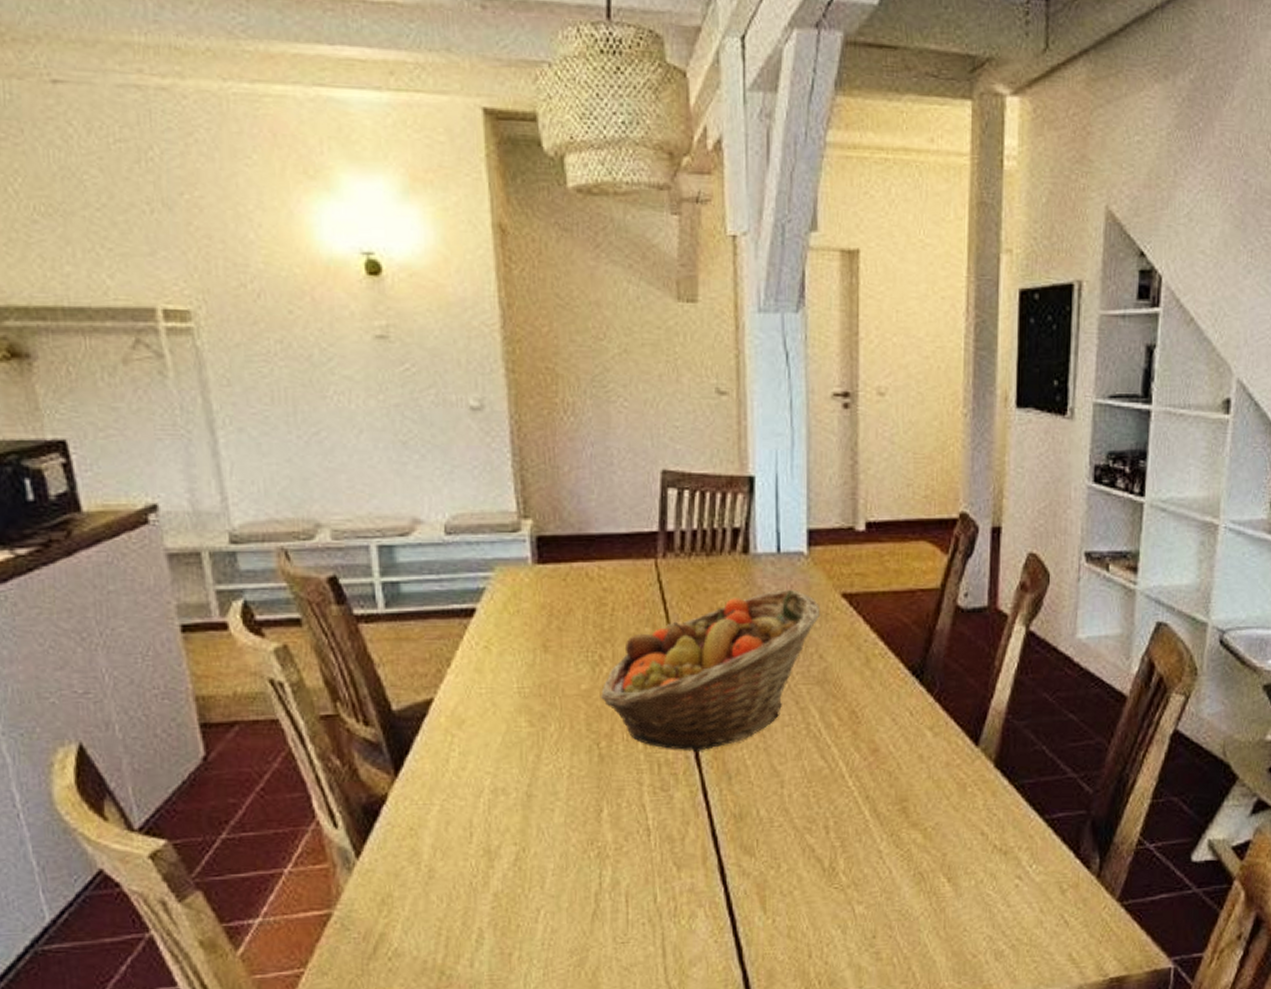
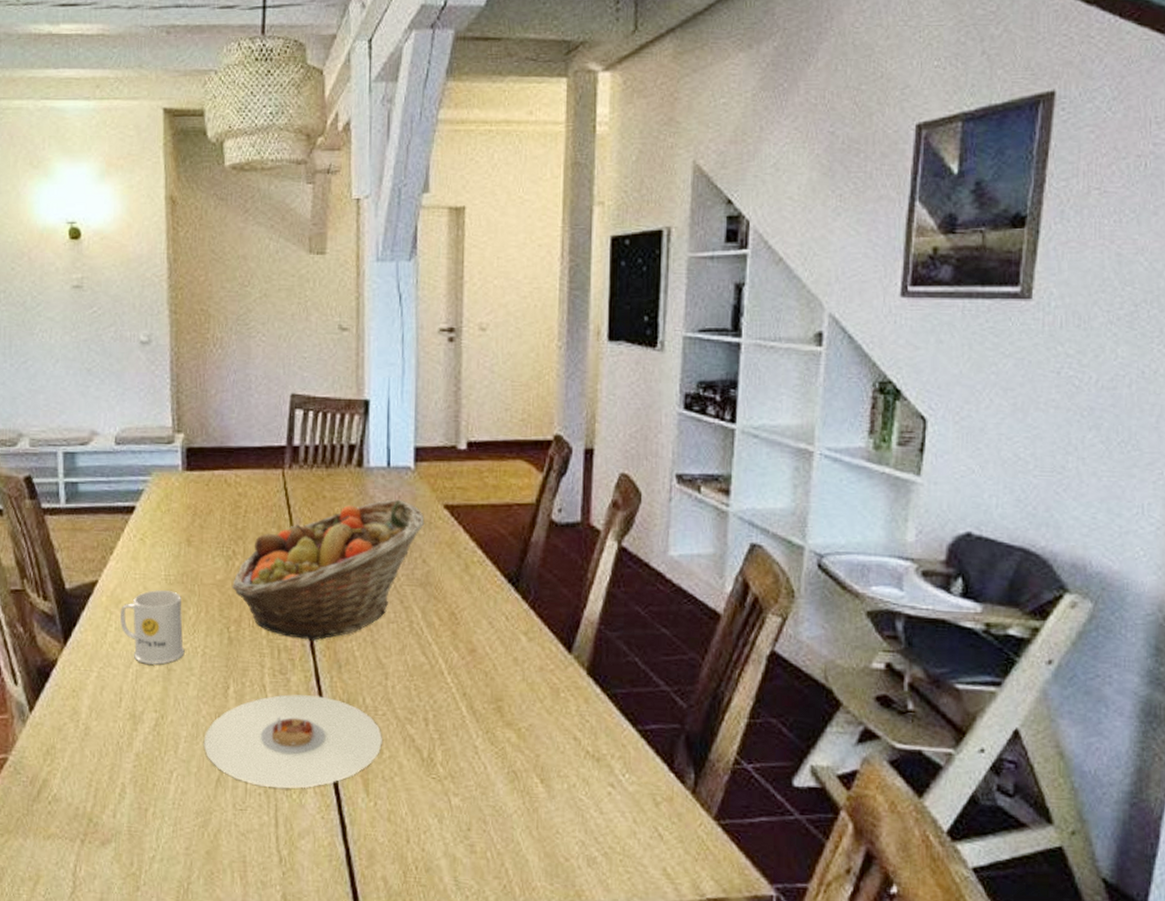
mug: none [465,705,547,793] -> present [120,590,185,665]
plate: none [575,810,779,916] -> present [203,694,382,789]

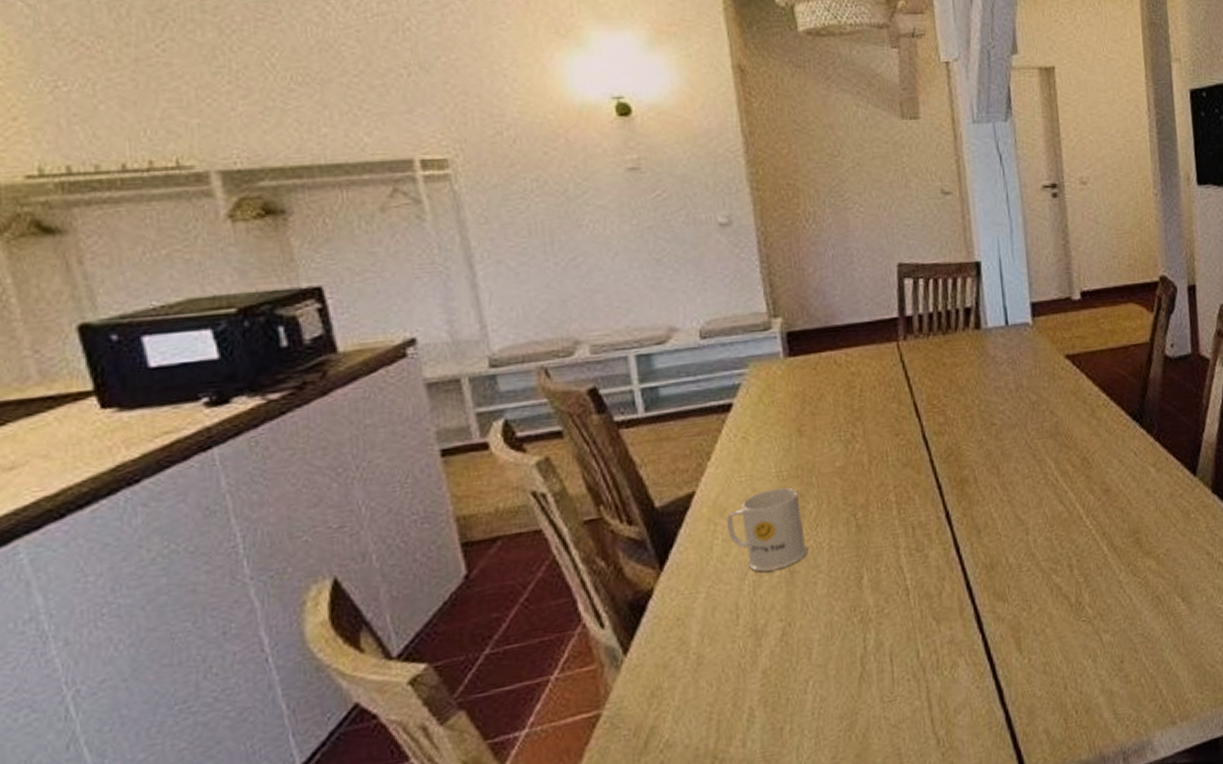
plate: present [203,694,382,789] -> none [840,565,1030,672]
fruit basket: present [231,499,425,642] -> none [854,356,1049,512]

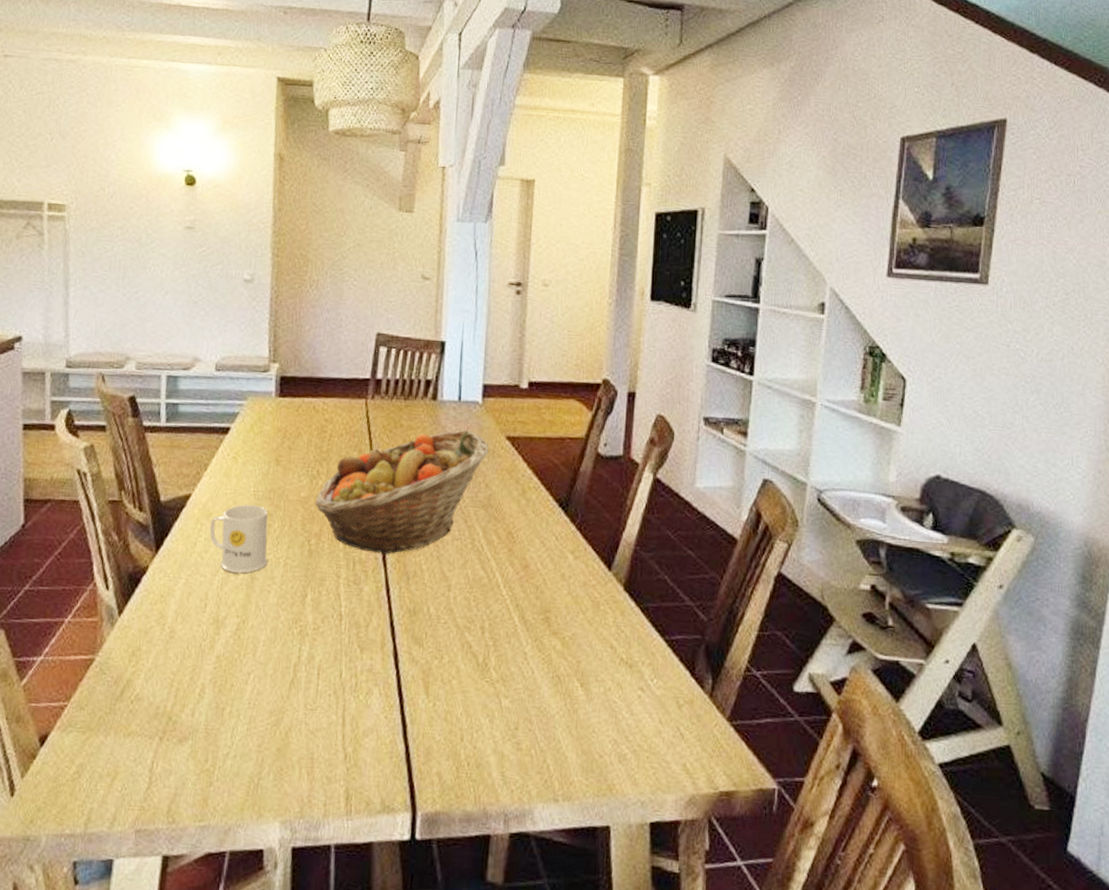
fruit basket: none [854,356,1049,512] -> present [314,430,489,555]

